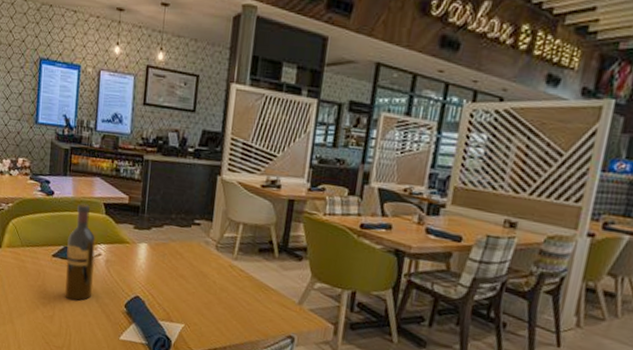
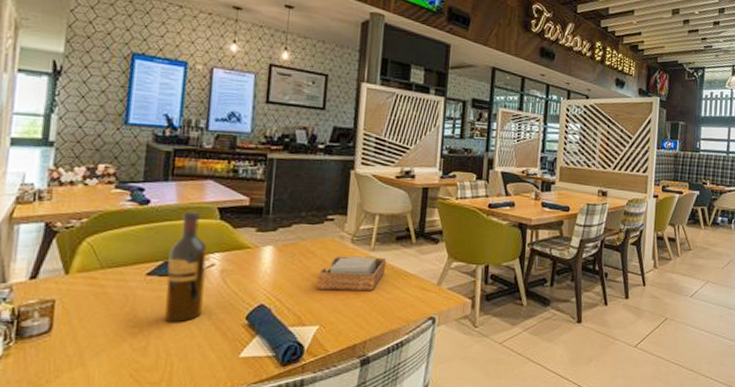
napkin holder: none [183,260,249,299] -> present [317,255,387,290]

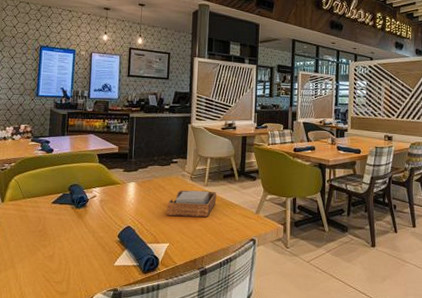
wine bottle: present [164,210,208,323] -> none [64,156,91,239]

